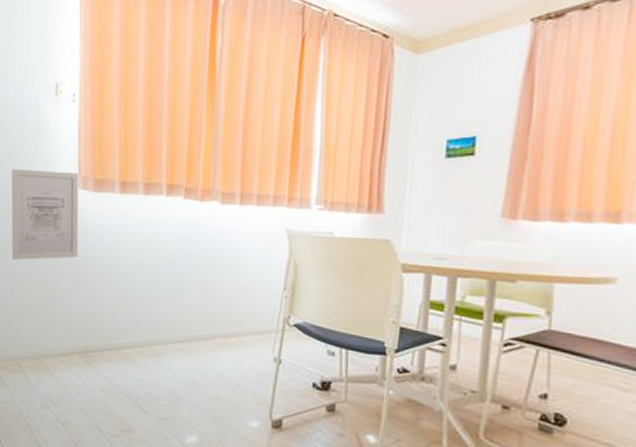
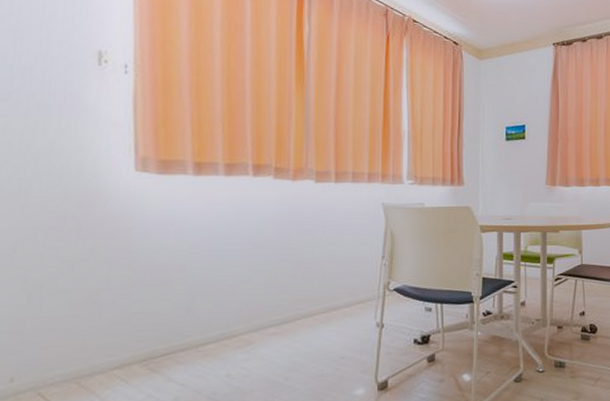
wall art: present [11,168,79,260] -> none [25,148,137,261]

